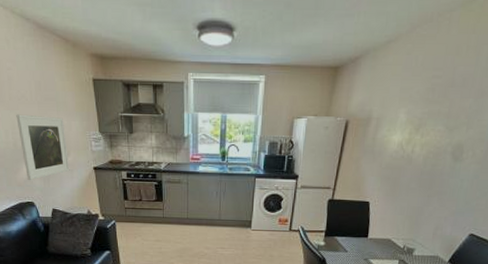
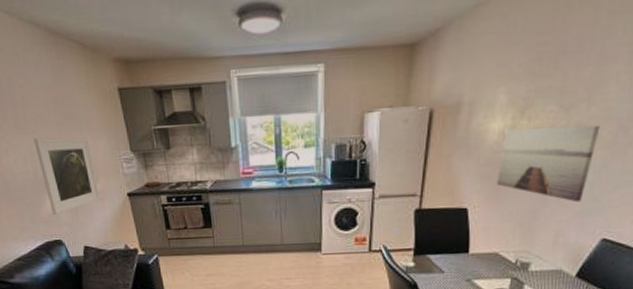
wall art: none [393,141,475,204] -> present [497,125,601,203]

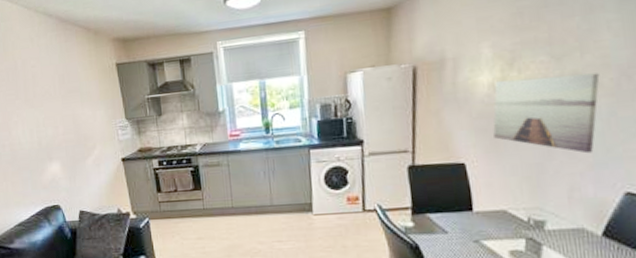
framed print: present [33,137,100,216] -> none [40,108,97,182]

